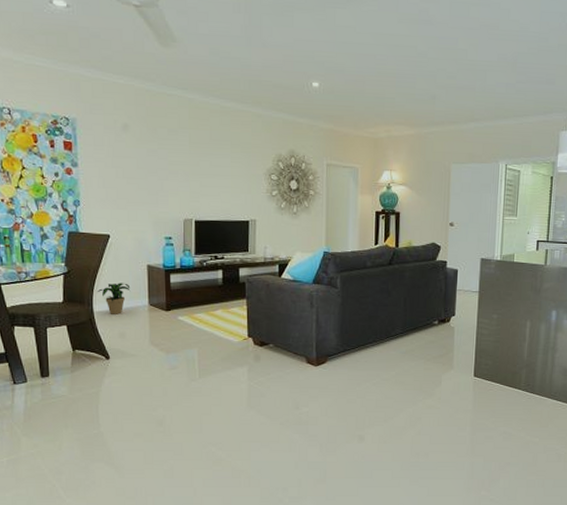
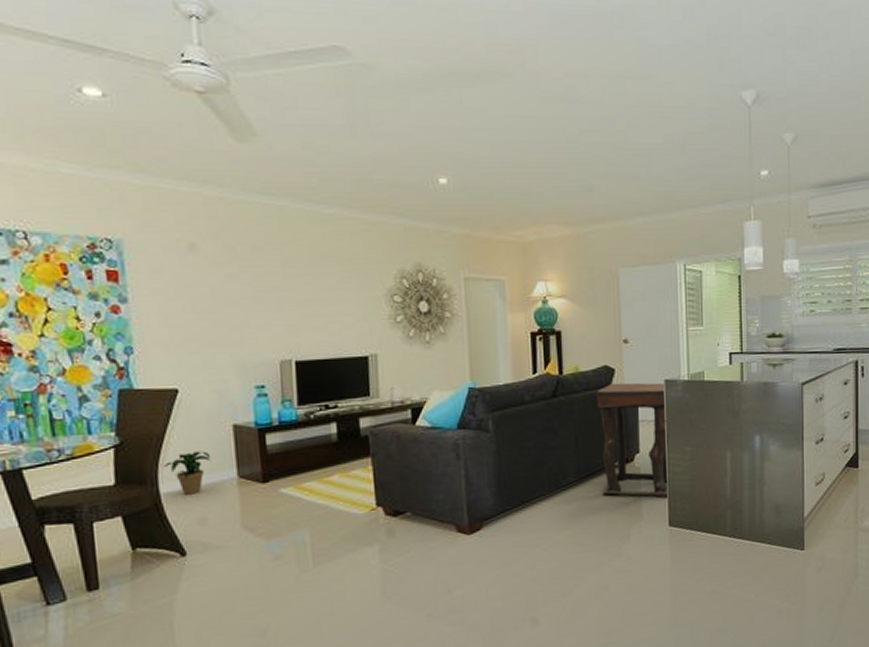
side table: none [422,258,480,354] -> present [595,382,670,498]

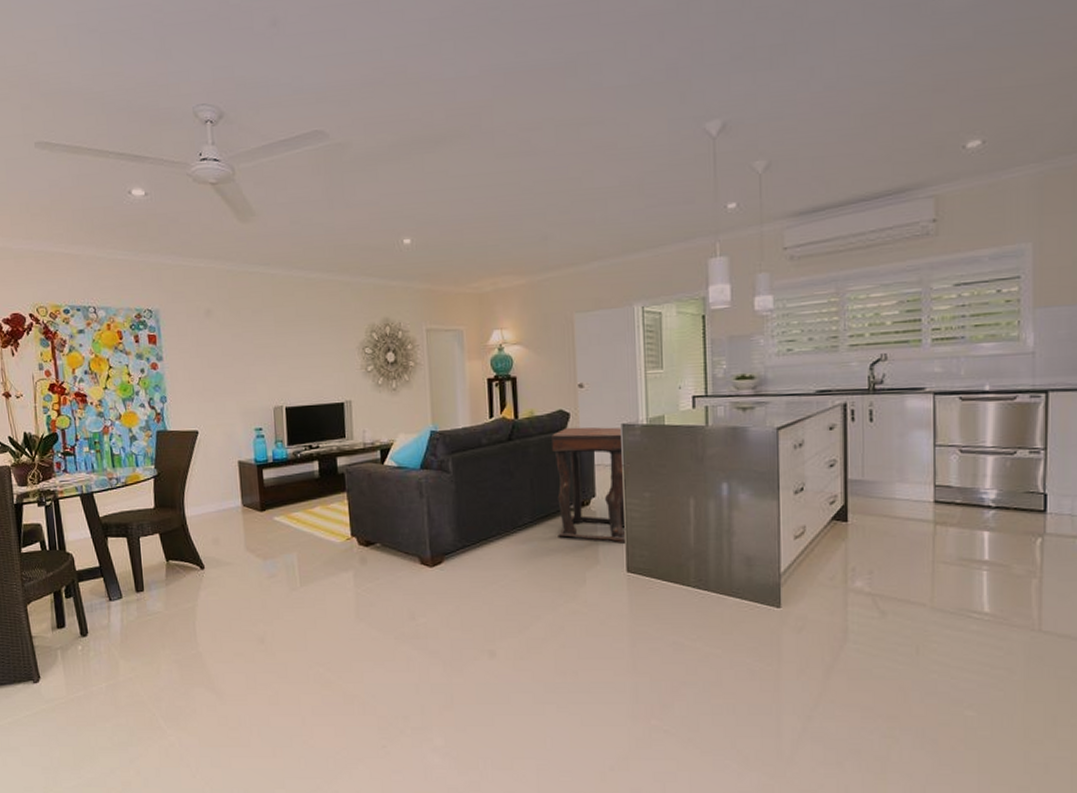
potted plant: present [164,451,212,495] -> none [188,483,223,519]

